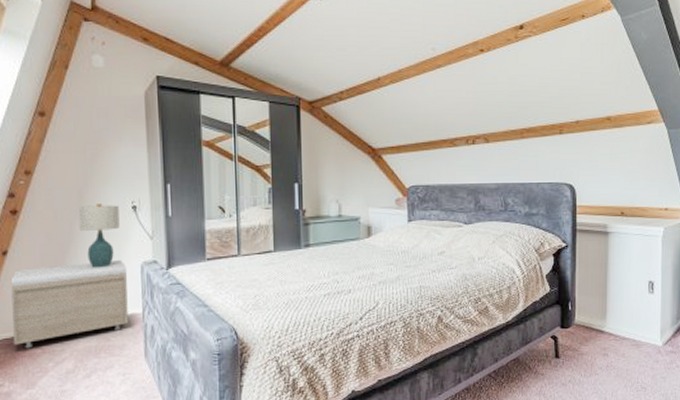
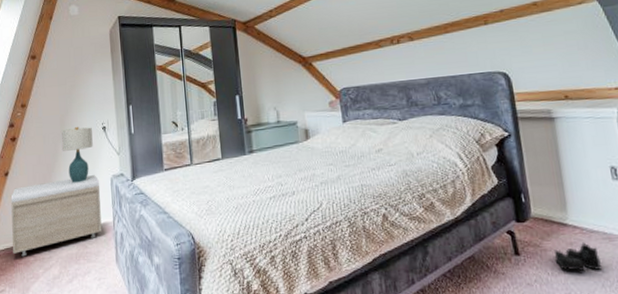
boots: none [589,348,628,374] -> present [554,242,602,272]

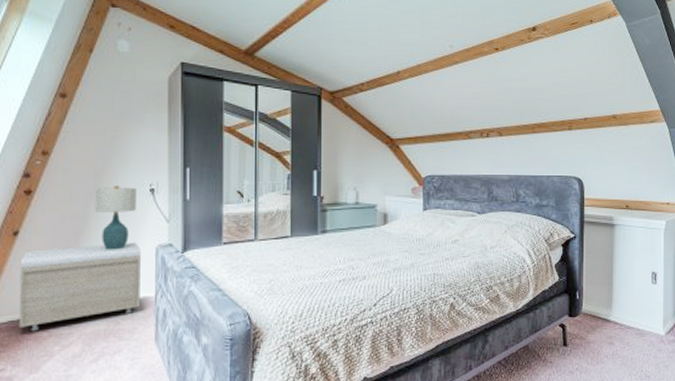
boots: present [554,242,602,272] -> none [595,336,632,362]

